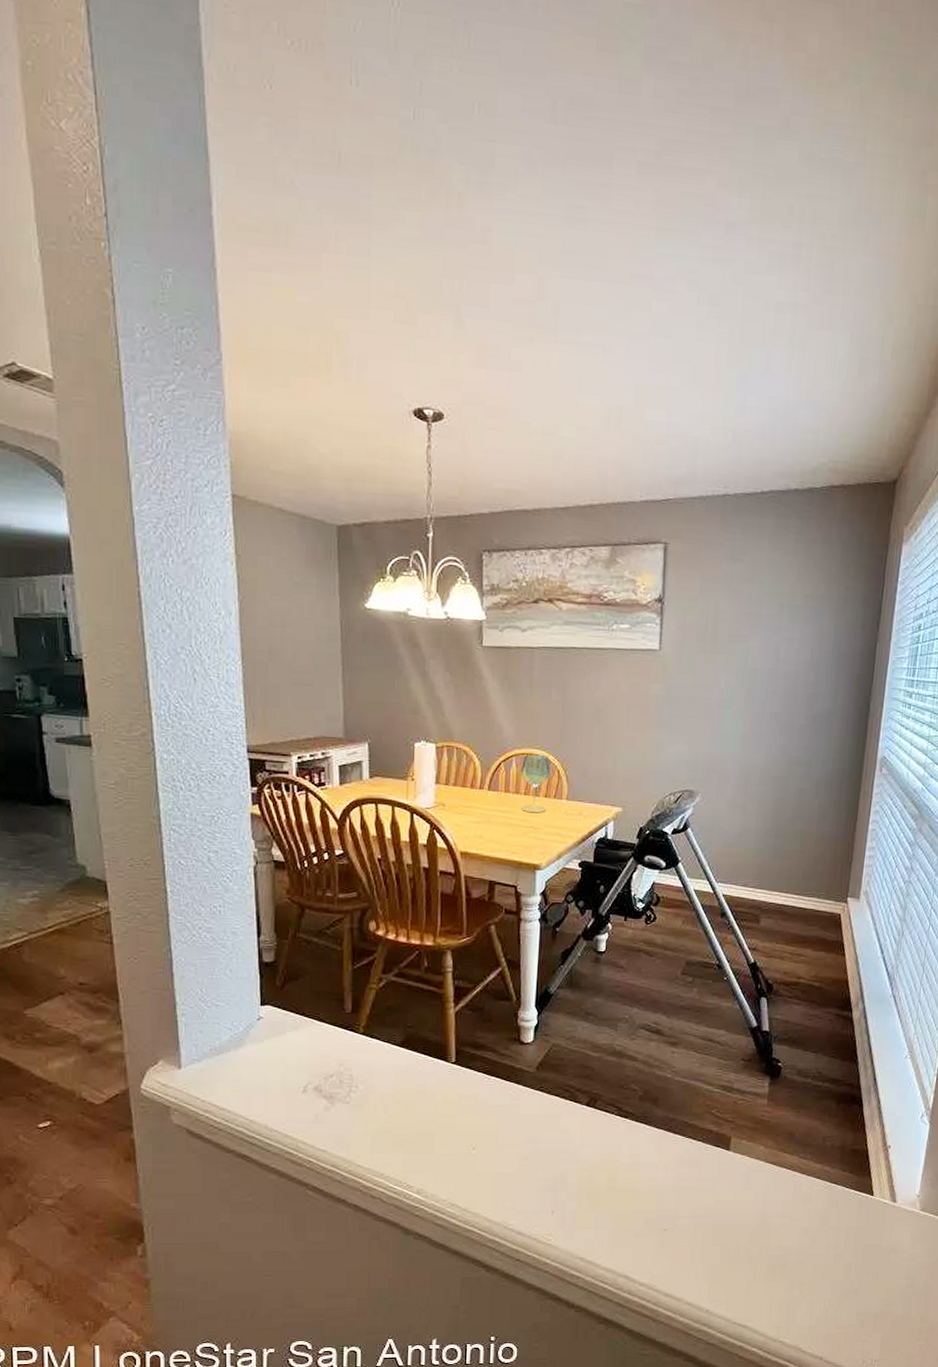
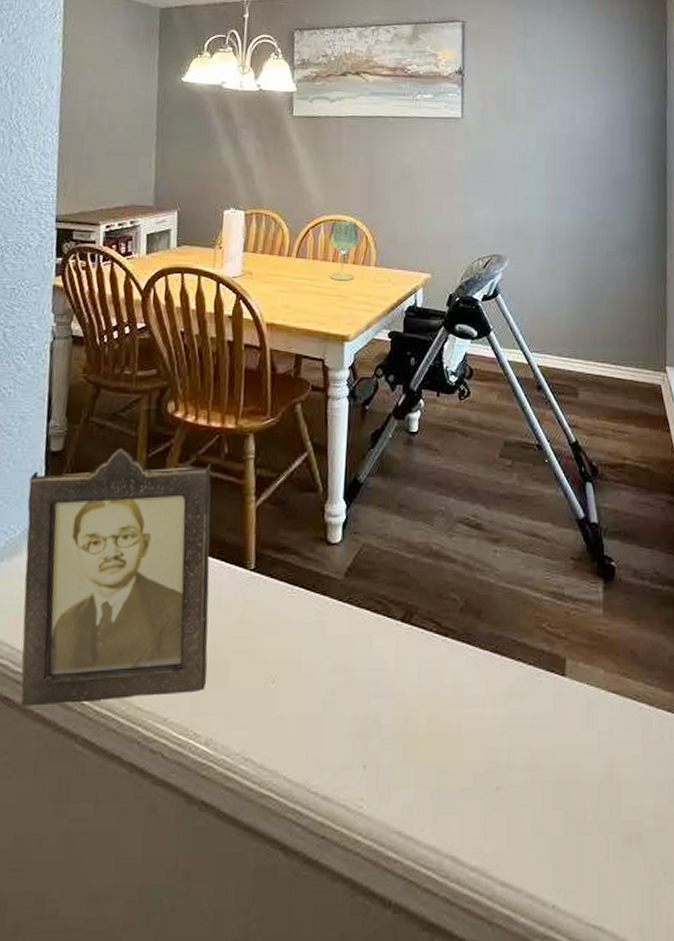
photo frame: none [246,960,417,1162] -> present [20,448,212,707]

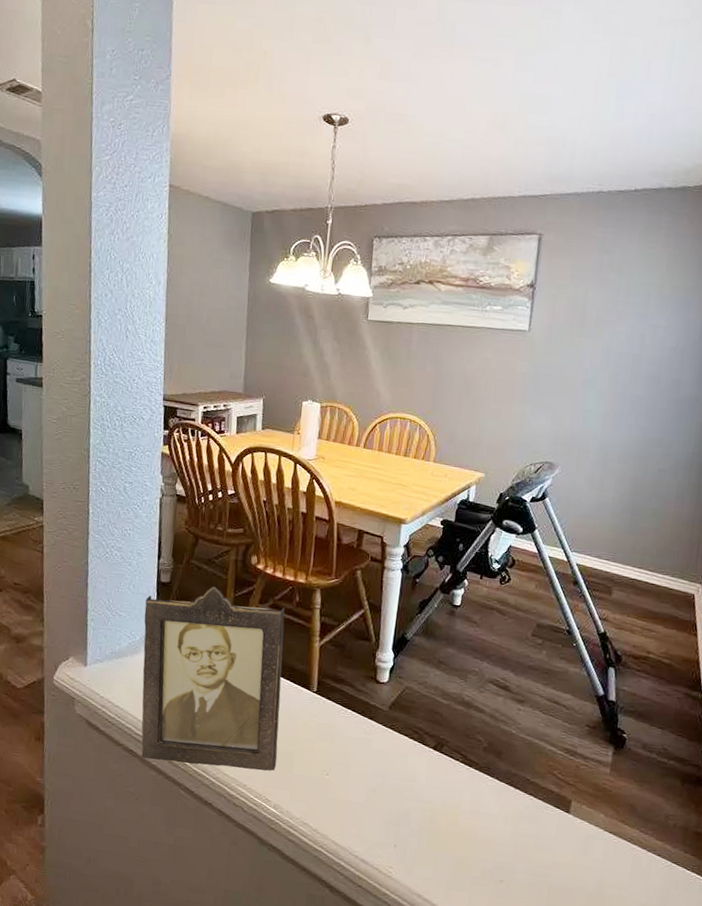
wine glass: present [328,220,360,281] -> none [392,418,422,472]

